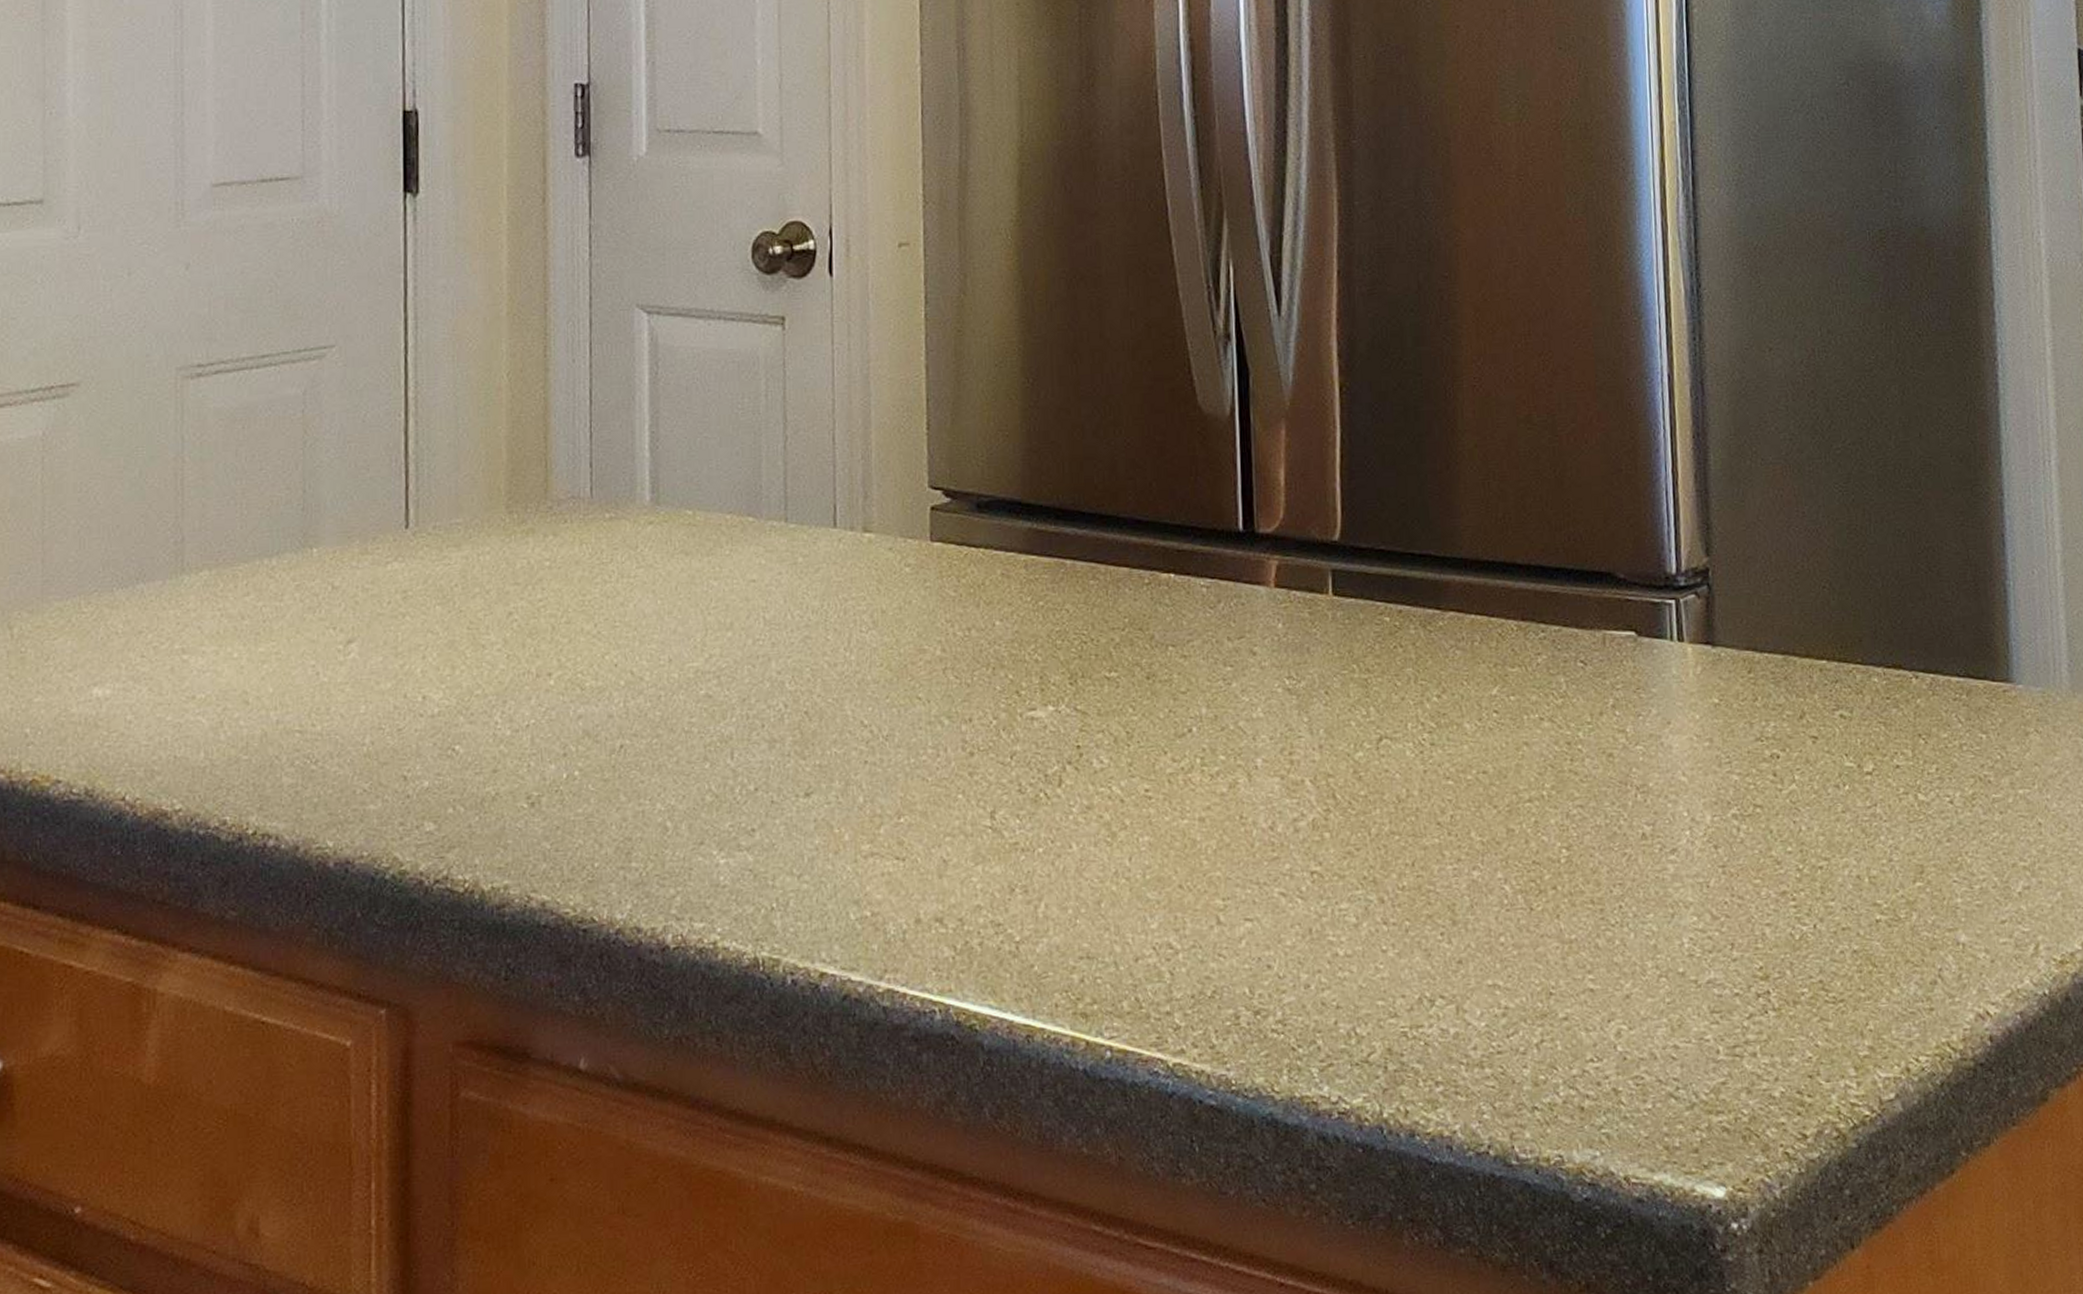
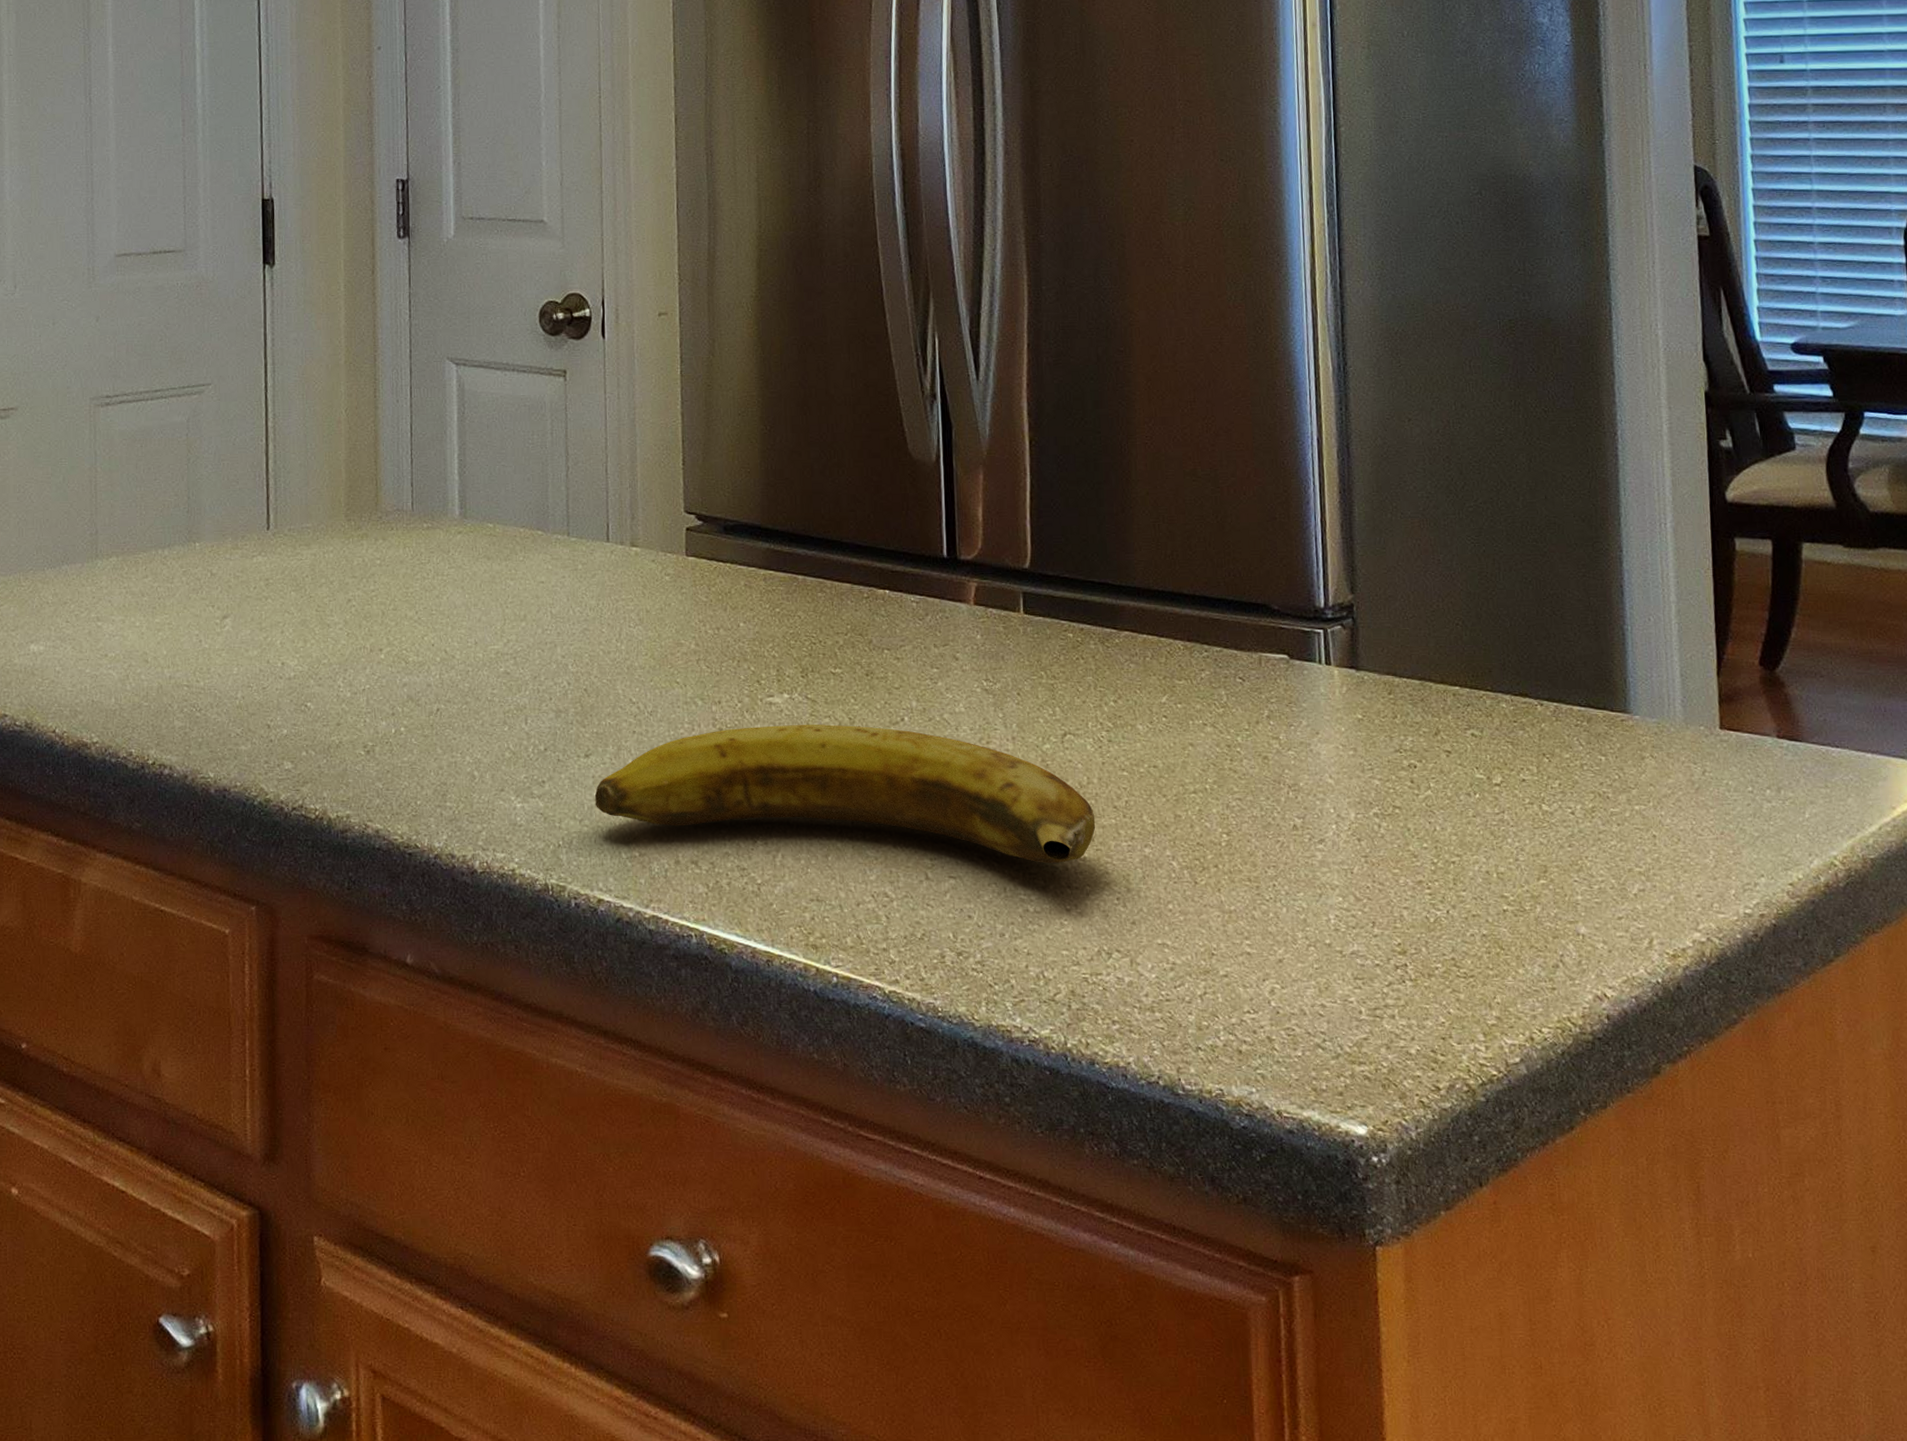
banana: none [816,740,1416,896] -> present [594,724,1096,864]

